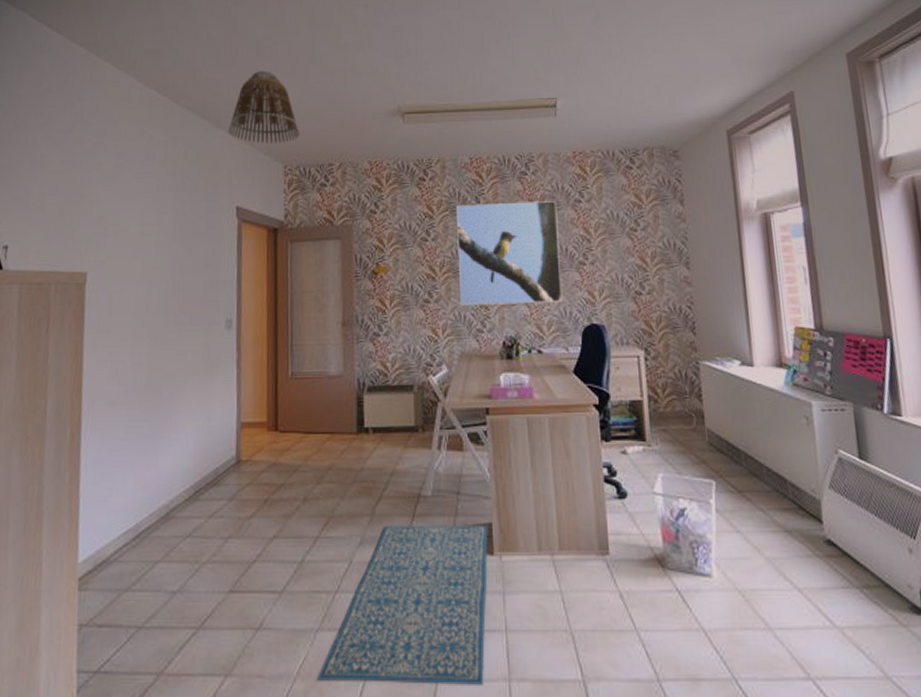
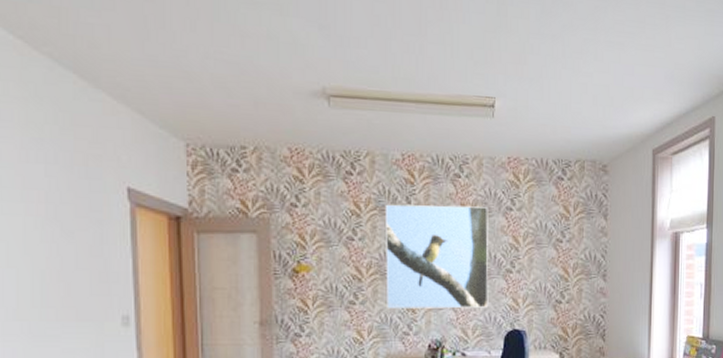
lamp shade: present [228,71,299,144] -> none [111,21,204,116]

